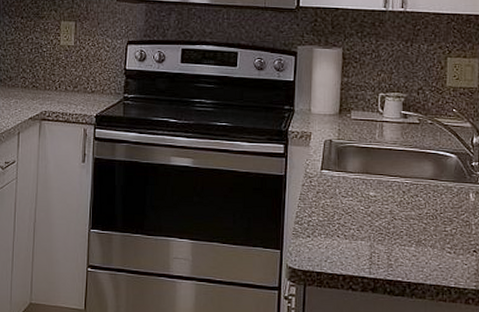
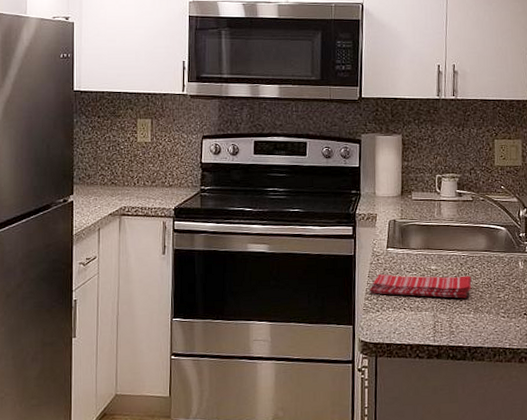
dish towel: none [300,198,415,230] -> present [369,274,472,299]

